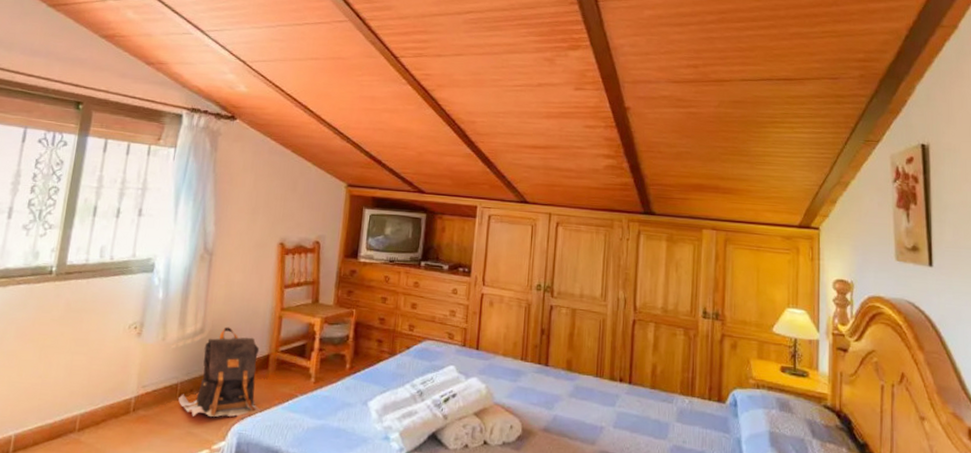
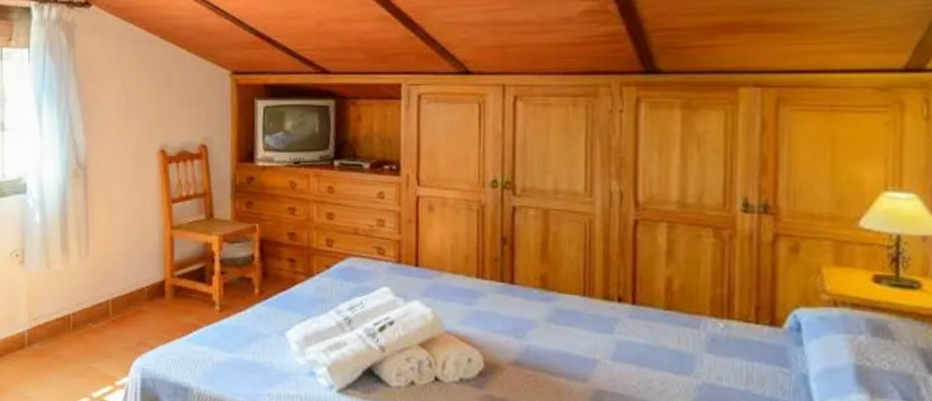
backpack: present [178,327,262,417] -> none [73,250,164,351]

